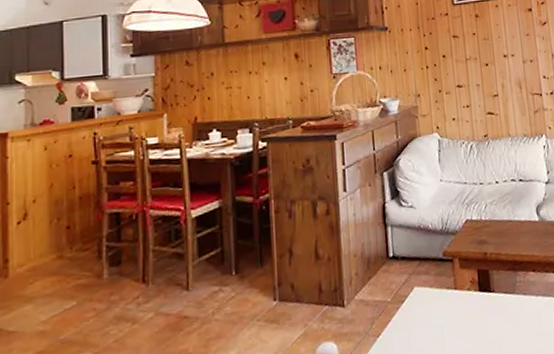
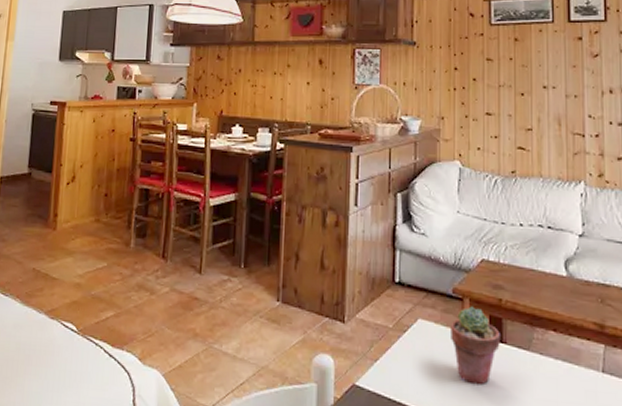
potted succulent: none [444,264,490,337] -> present [451,306,502,385]

